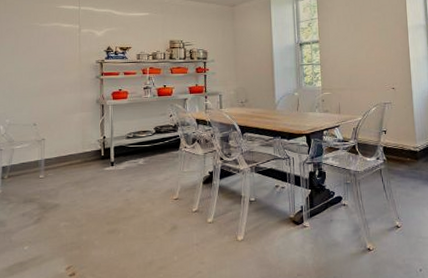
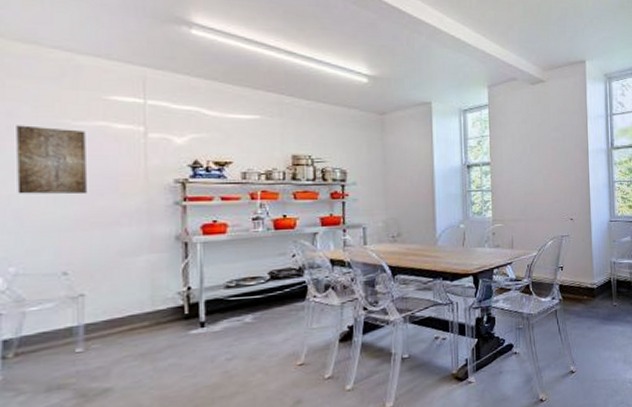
wall art: none [11,28,47,72] -> present [16,125,87,195]

